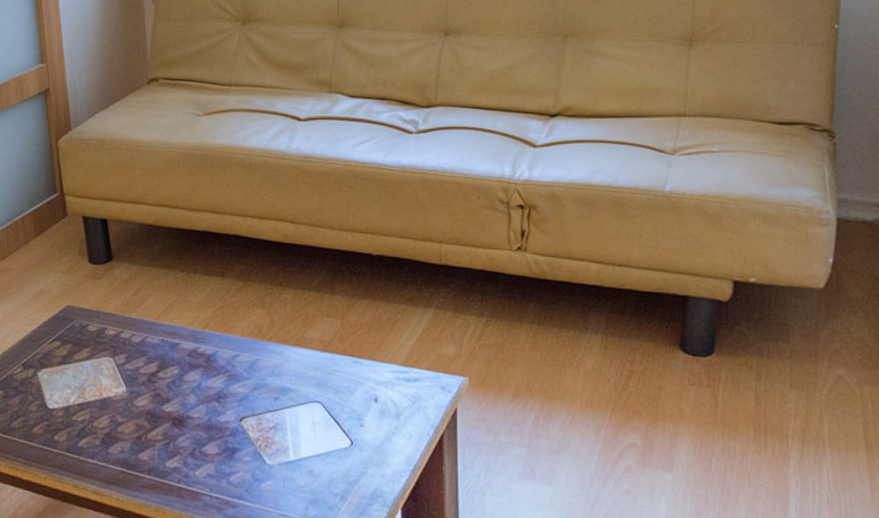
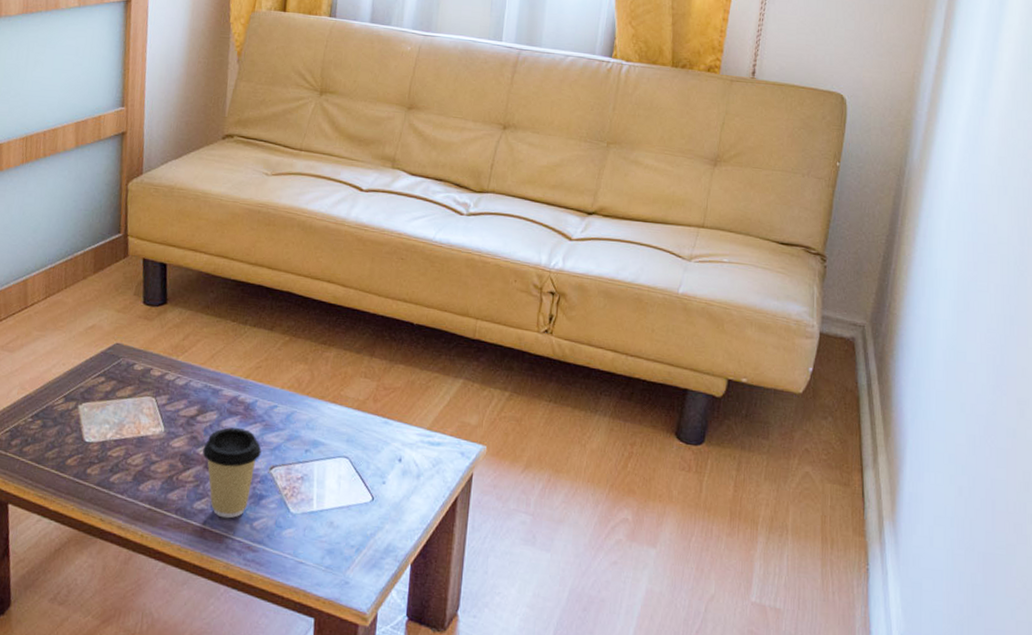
coffee cup: none [168,381,229,475] -> present [203,427,262,519]

